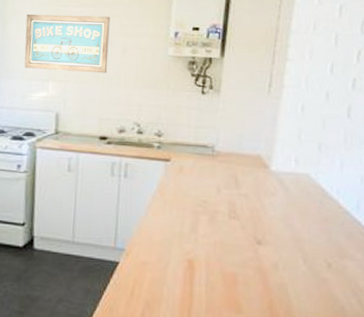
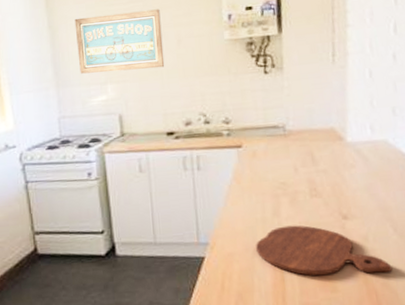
cutting board: none [170,243,297,301] -> present [256,225,393,276]

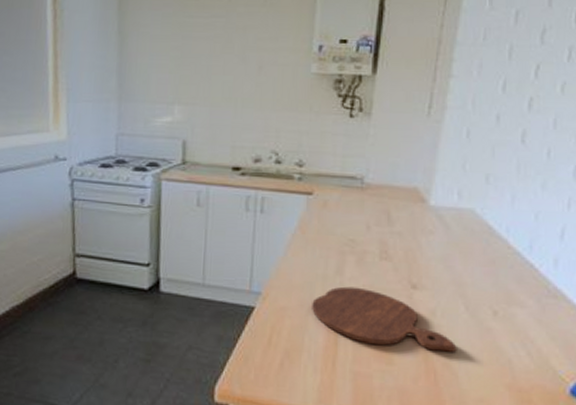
wall art: present [74,9,165,74] -> none [146,26,244,95]

